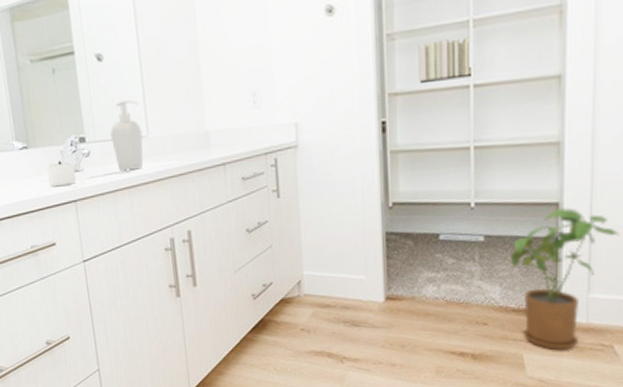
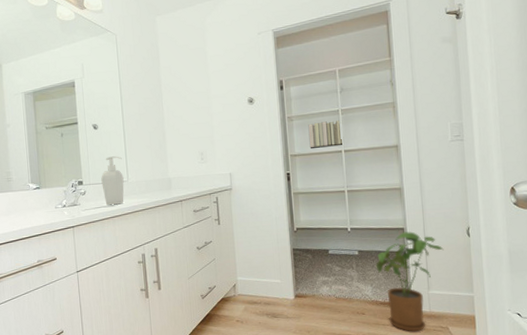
candle: present [47,160,77,186] -> none [53,197,75,216]

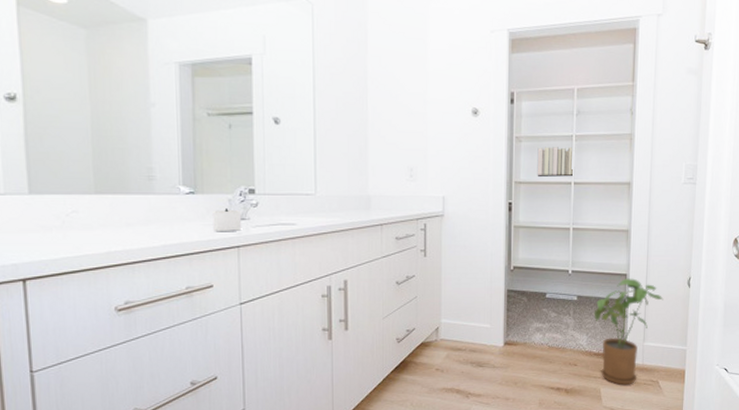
candle: none [53,197,75,216] -> present [213,207,242,231]
soap bottle: present [101,156,124,205] -> none [280,161,310,223]

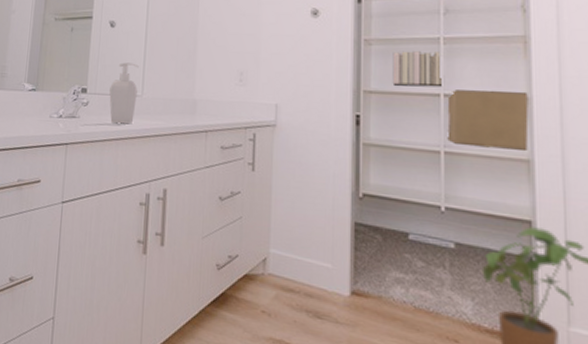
candle: present [213,207,242,231] -> none [47,105,72,128]
soap bottle: none [280,161,310,223] -> present [109,62,139,124]
box: none [575,177,630,224] -> present [447,90,529,152]

